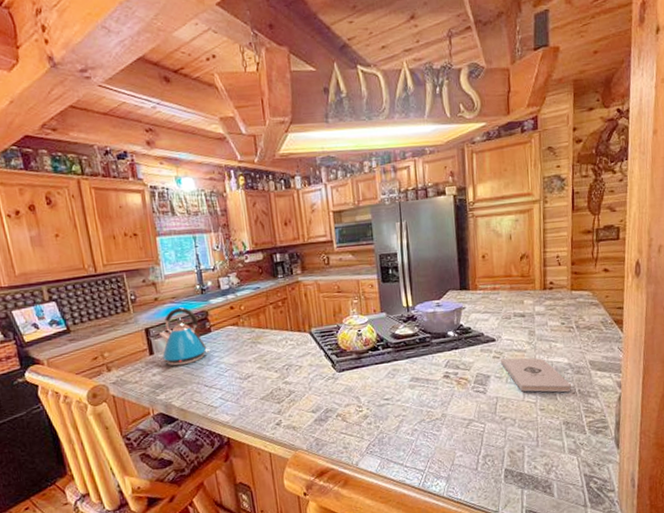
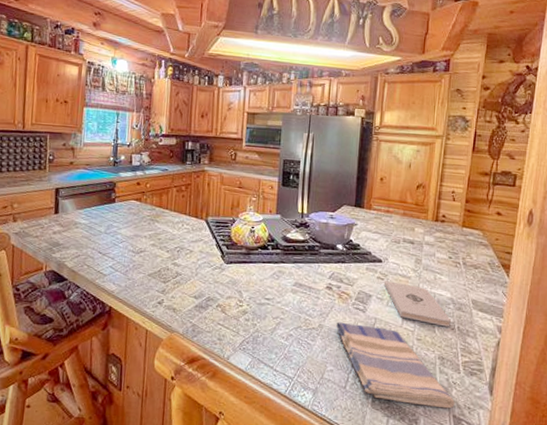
kettle: present [158,307,211,366] -> none [66,174,112,229]
dish towel: none [459,405,584,473] -> present [336,322,455,409]

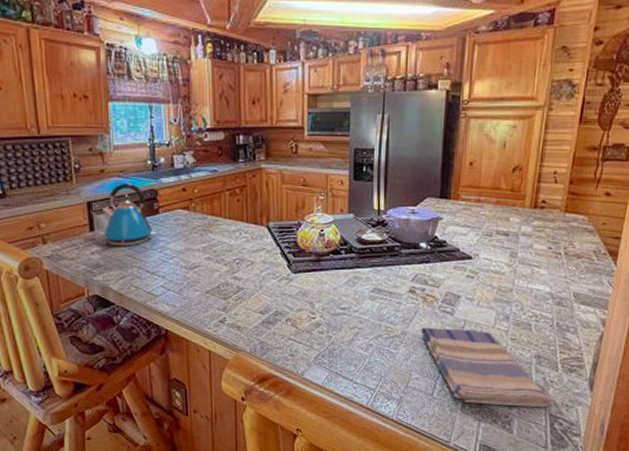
kettle: none [66,174,112,229] -> present [101,182,157,246]
notepad: present [384,281,451,327] -> none [475,279,549,324]

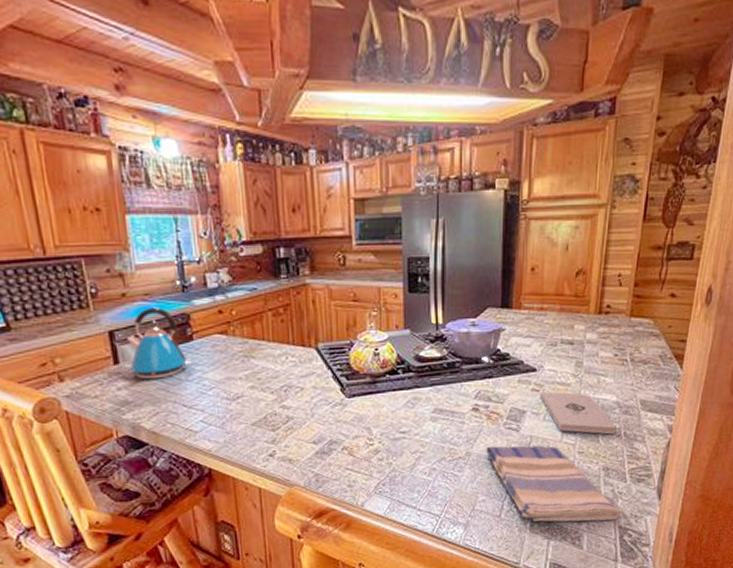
notepad: none [475,279,549,324] -> present [540,392,616,435]

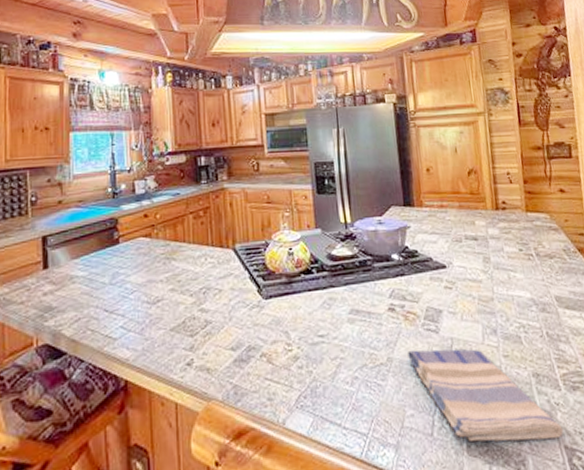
kettle: present [126,307,192,380] -> none [57,212,117,284]
notepad: present [540,392,616,435] -> none [454,289,538,335]

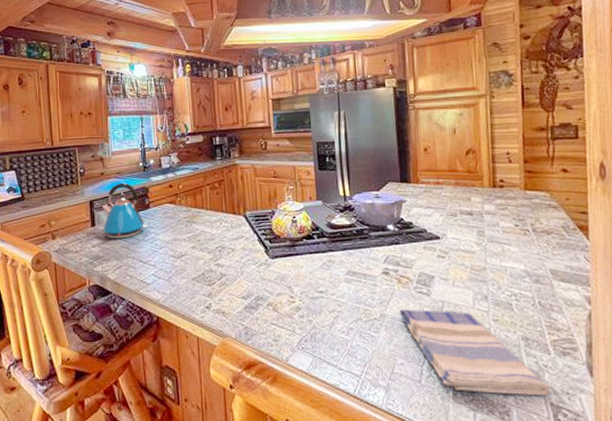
kettle: none [57,212,117,284] -> present [101,182,148,239]

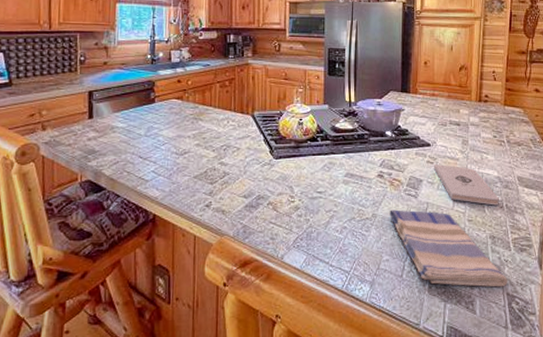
kettle: present [101,182,148,239] -> none [101,74,152,133]
notepad: none [446,258,530,303] -> present [434,164,499,206]

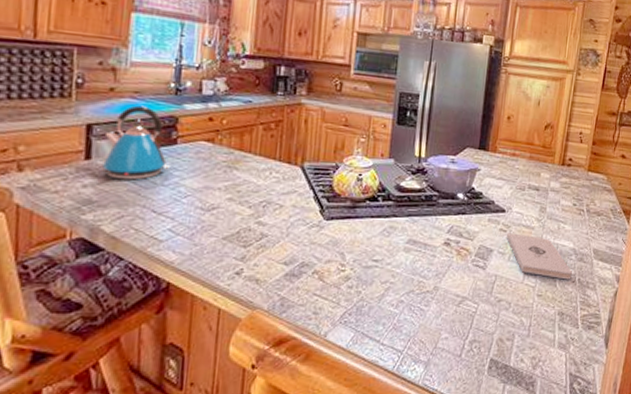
kettle: none [101,74,152,133] -> present [102,105,172,180]
dish towel: present [390,209,507,287] -> none [453,282,572,367]

